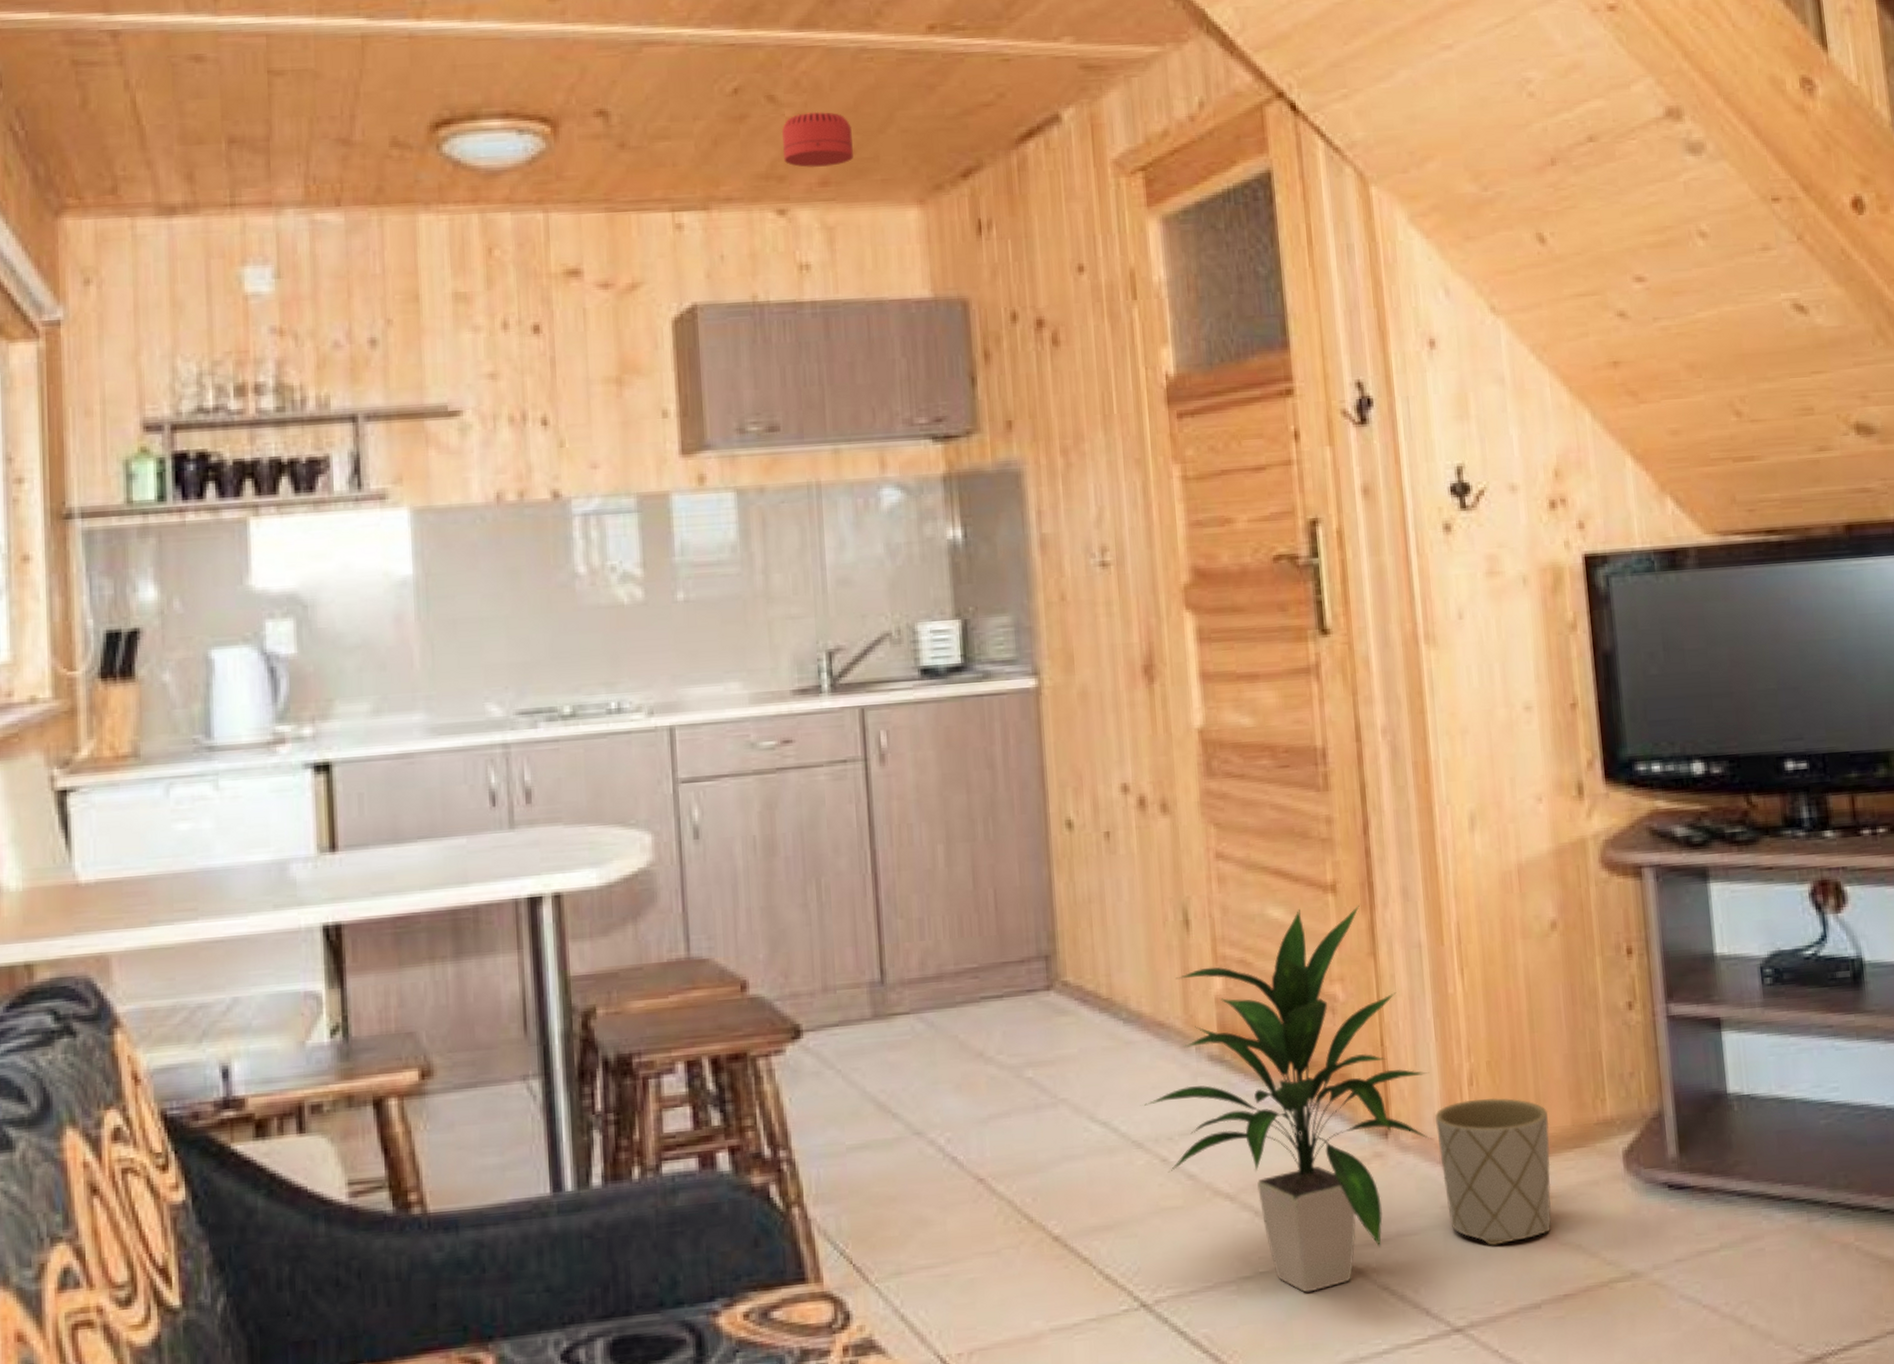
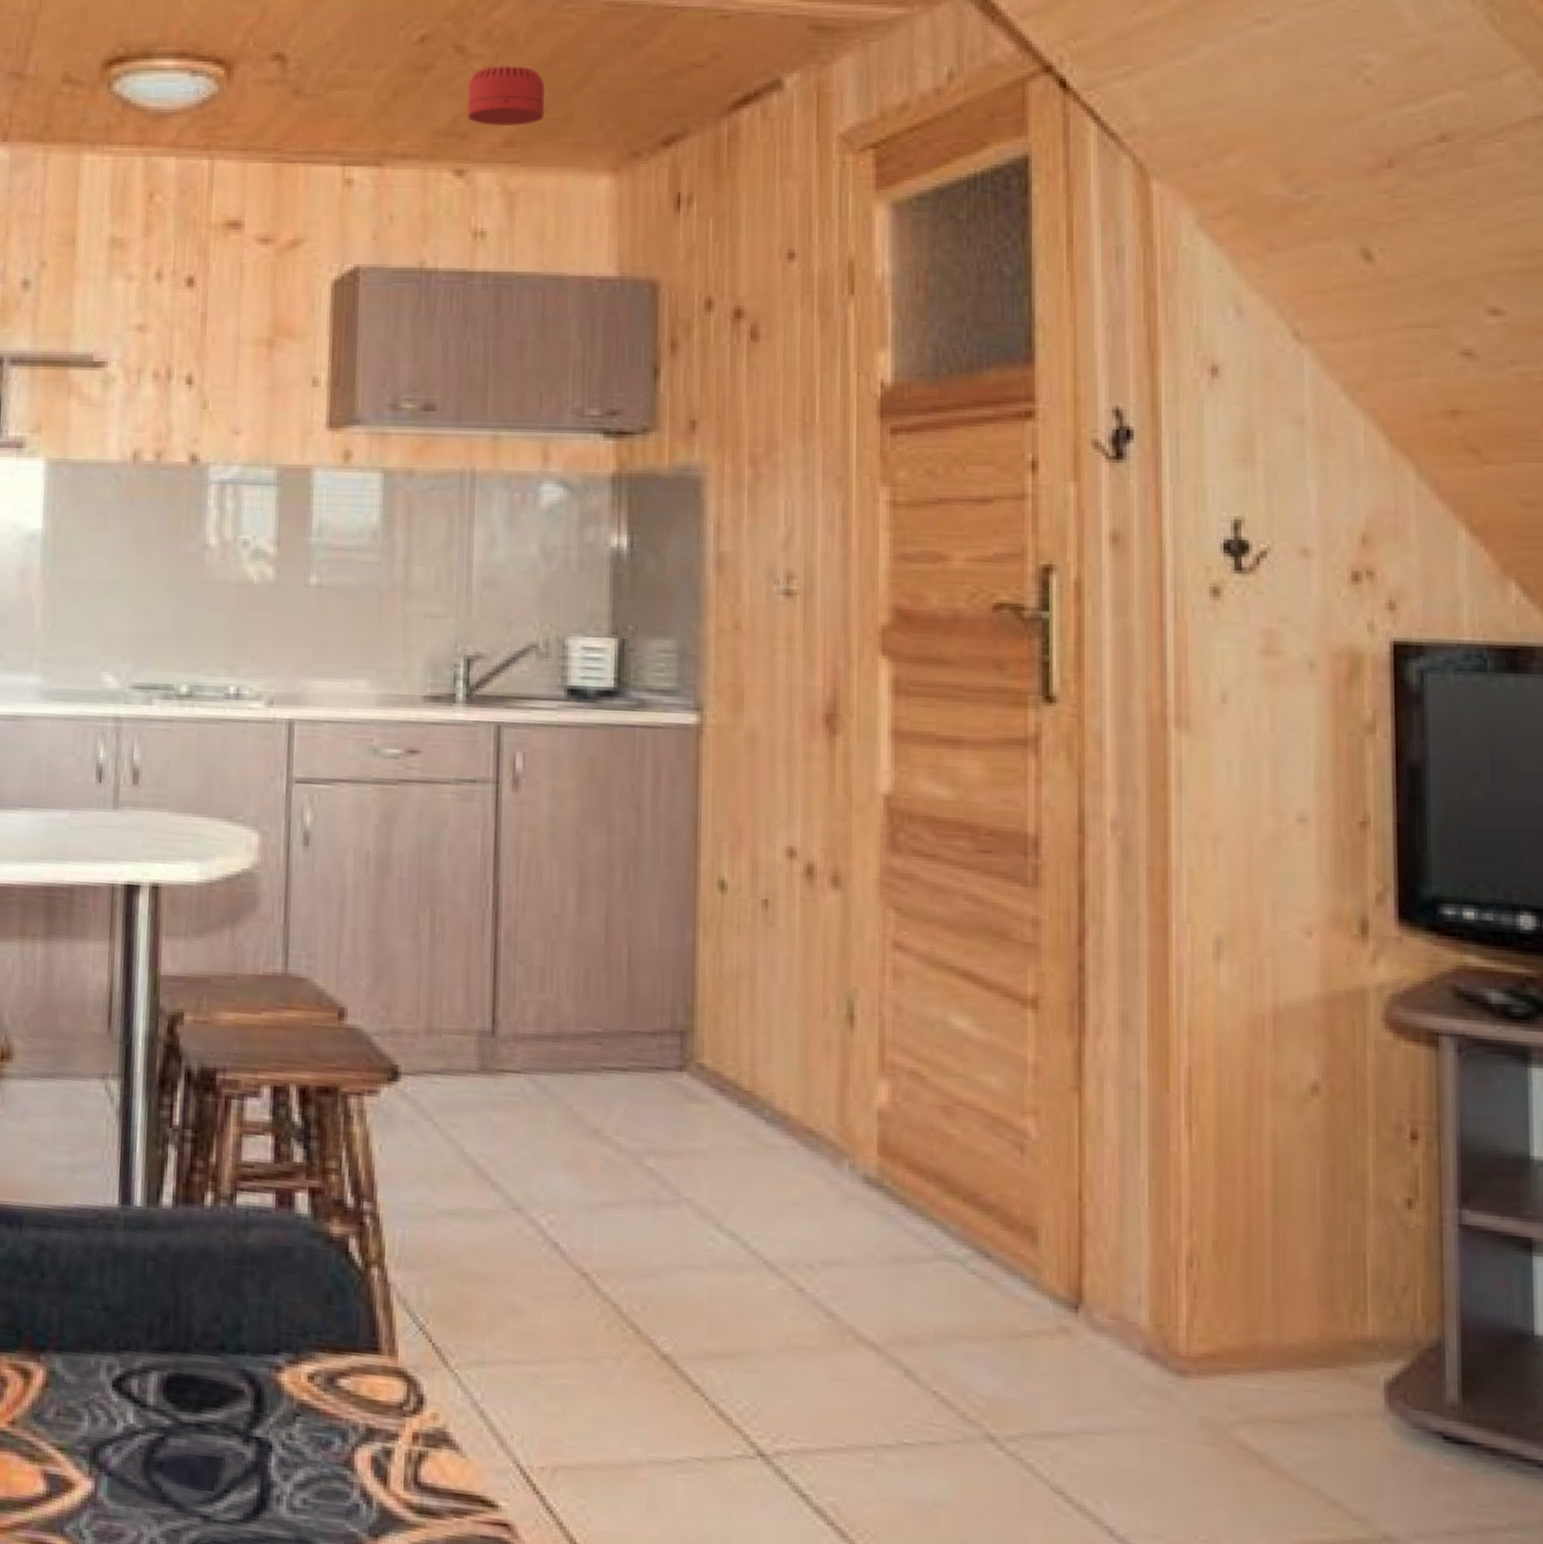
indoor plant: present [1144,904,1431,1293] -> none [782,1022,1138,1479]
planter: present [1435,1097,1552,1246] -> none [1141,1283,1289,1468]

